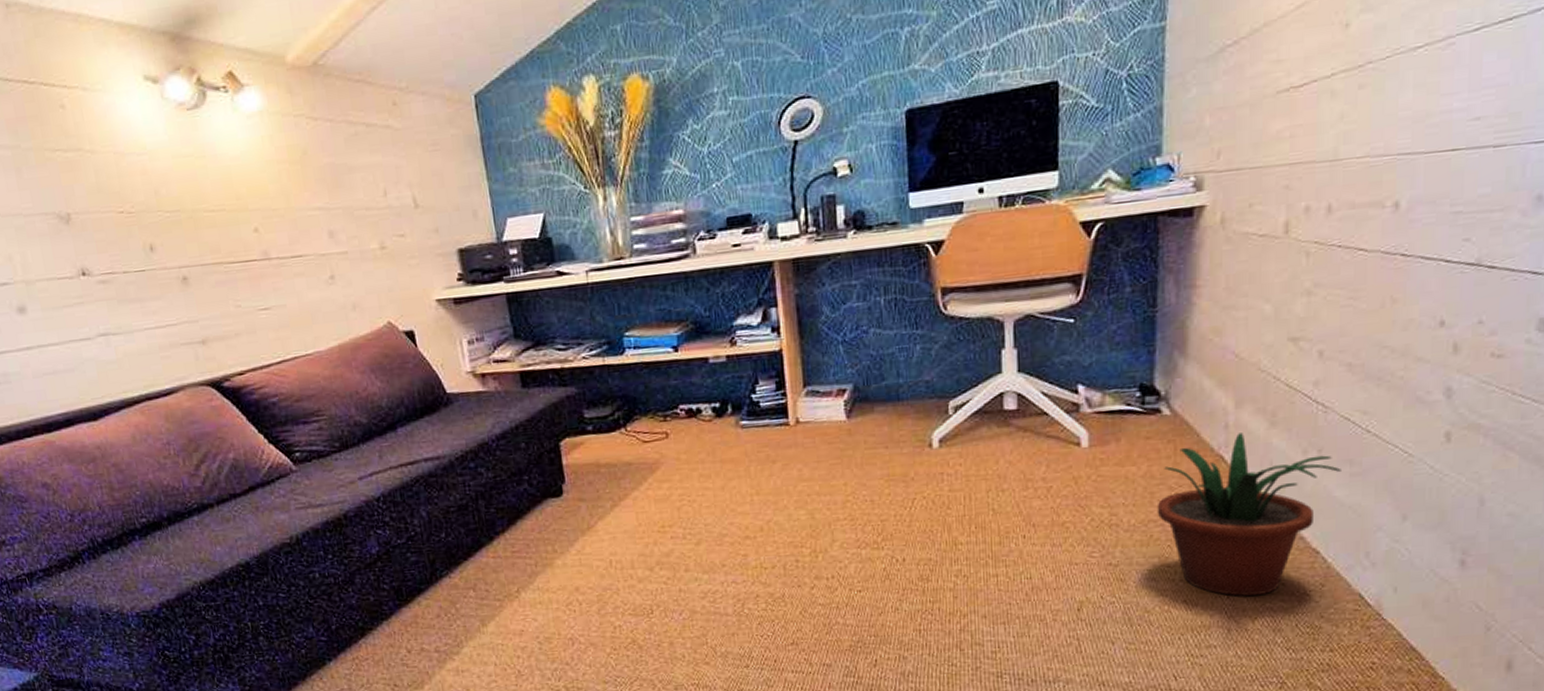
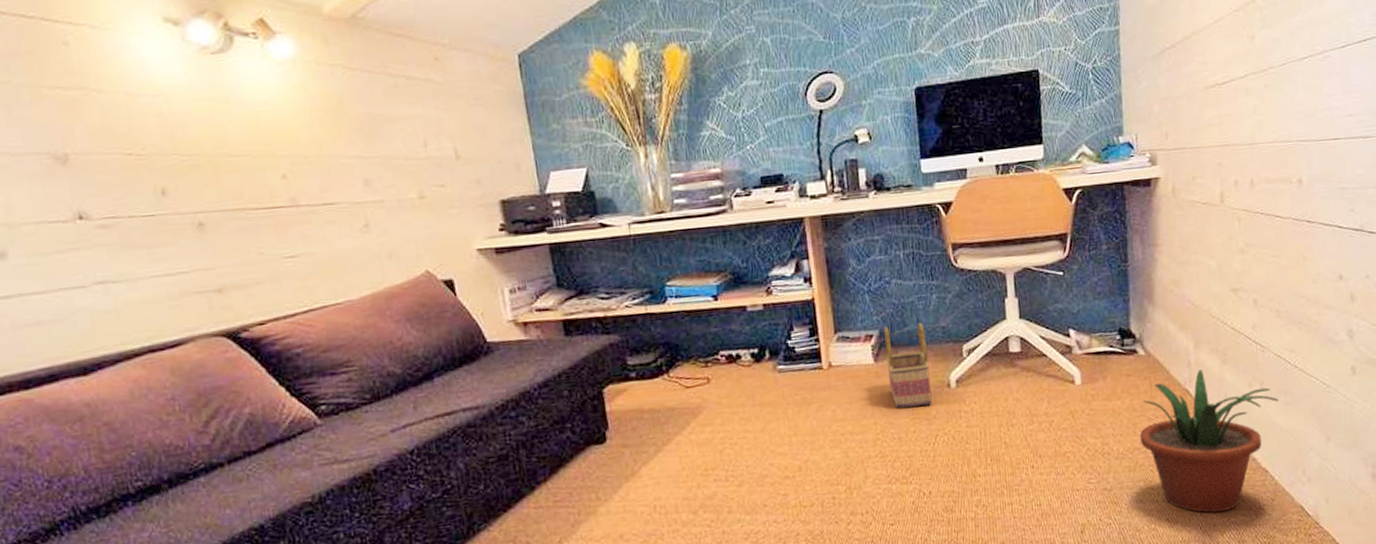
basket: none [859,376,910,469] -> present [884,322,932,408]

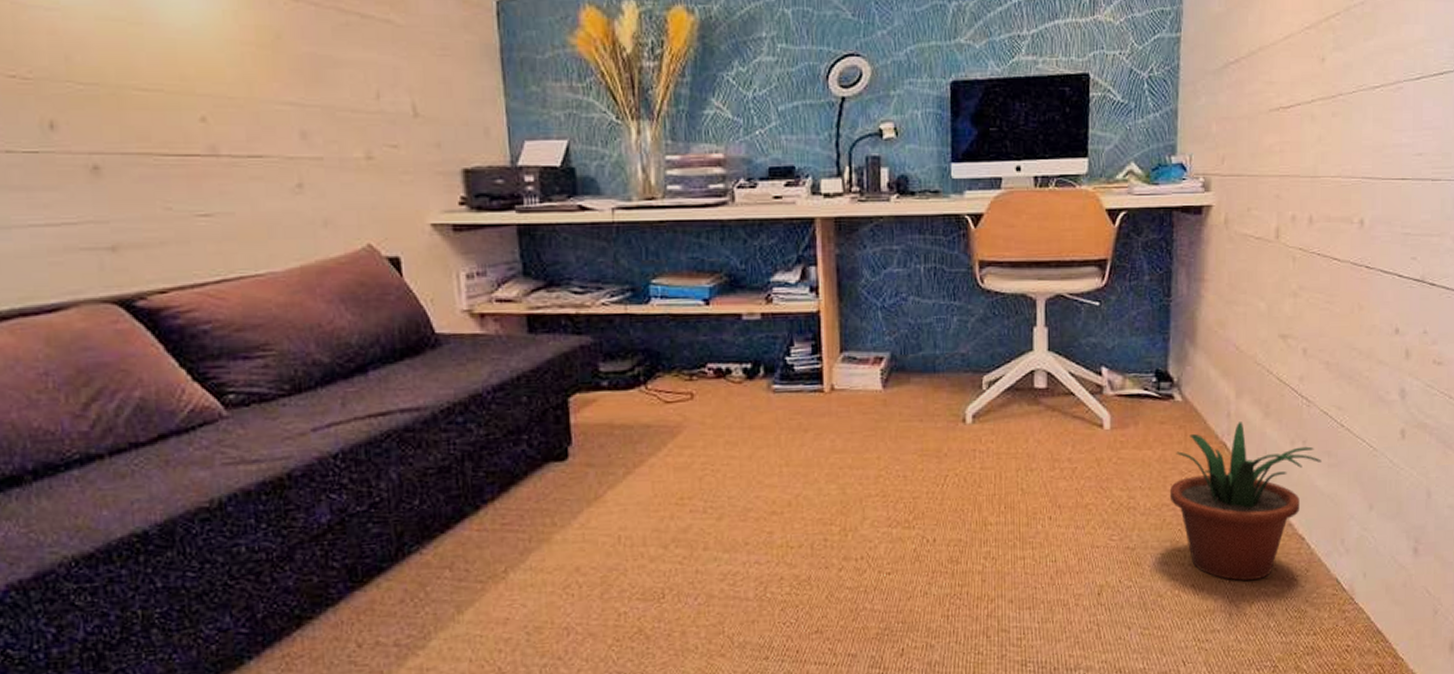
basket: present [884,322,932,408] -> none [895,347,945,442]

